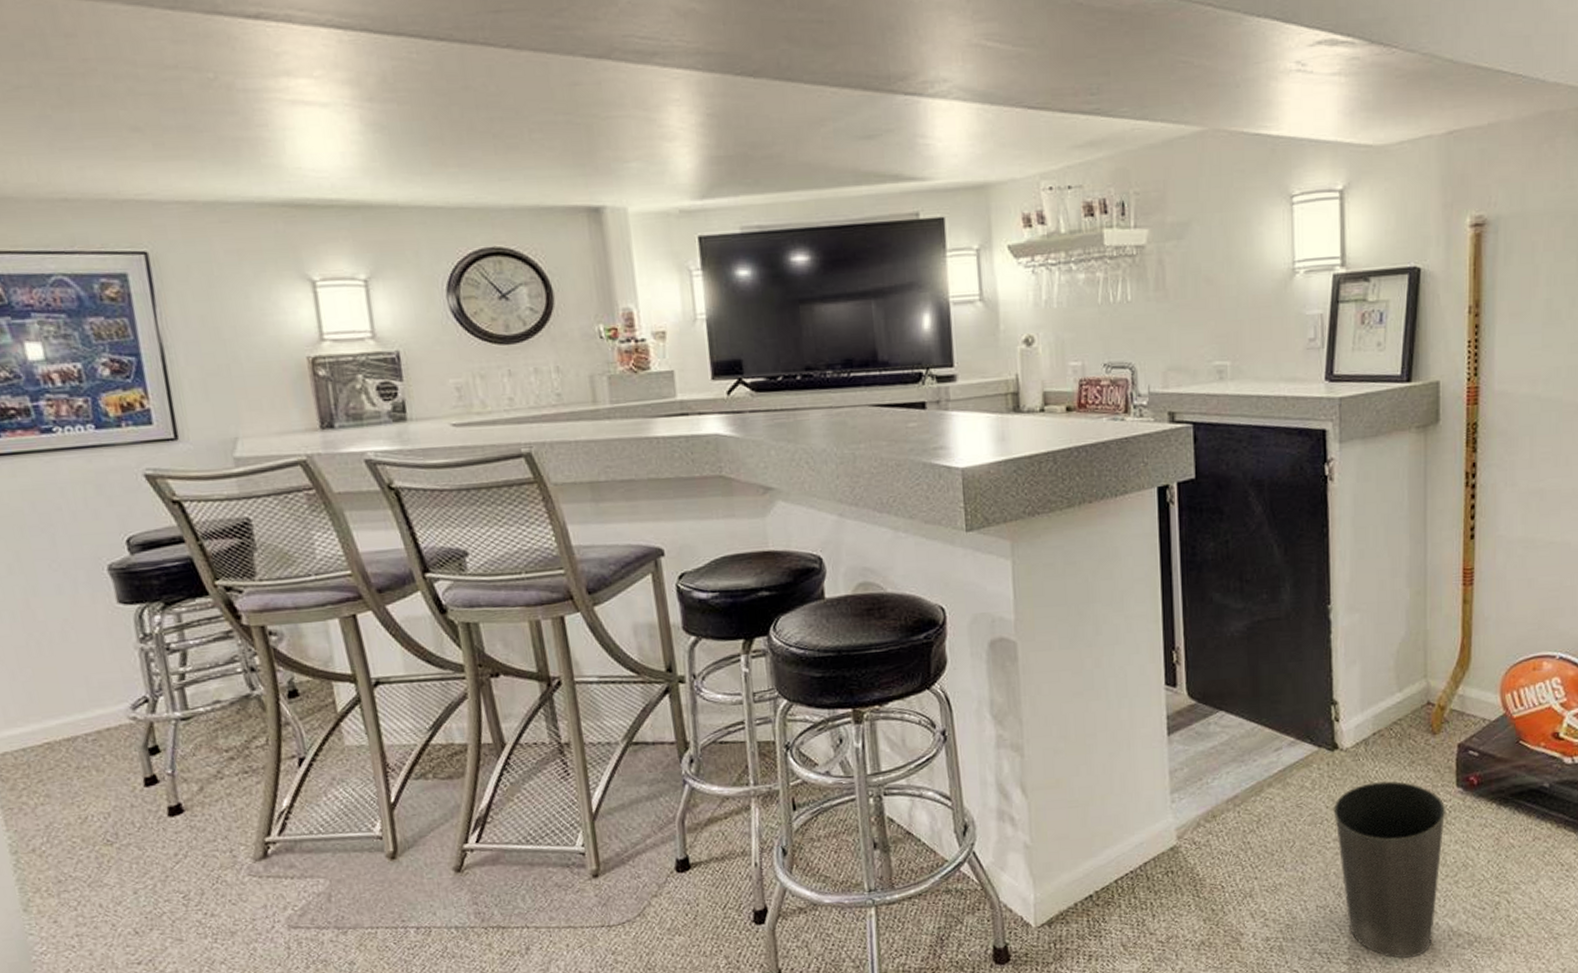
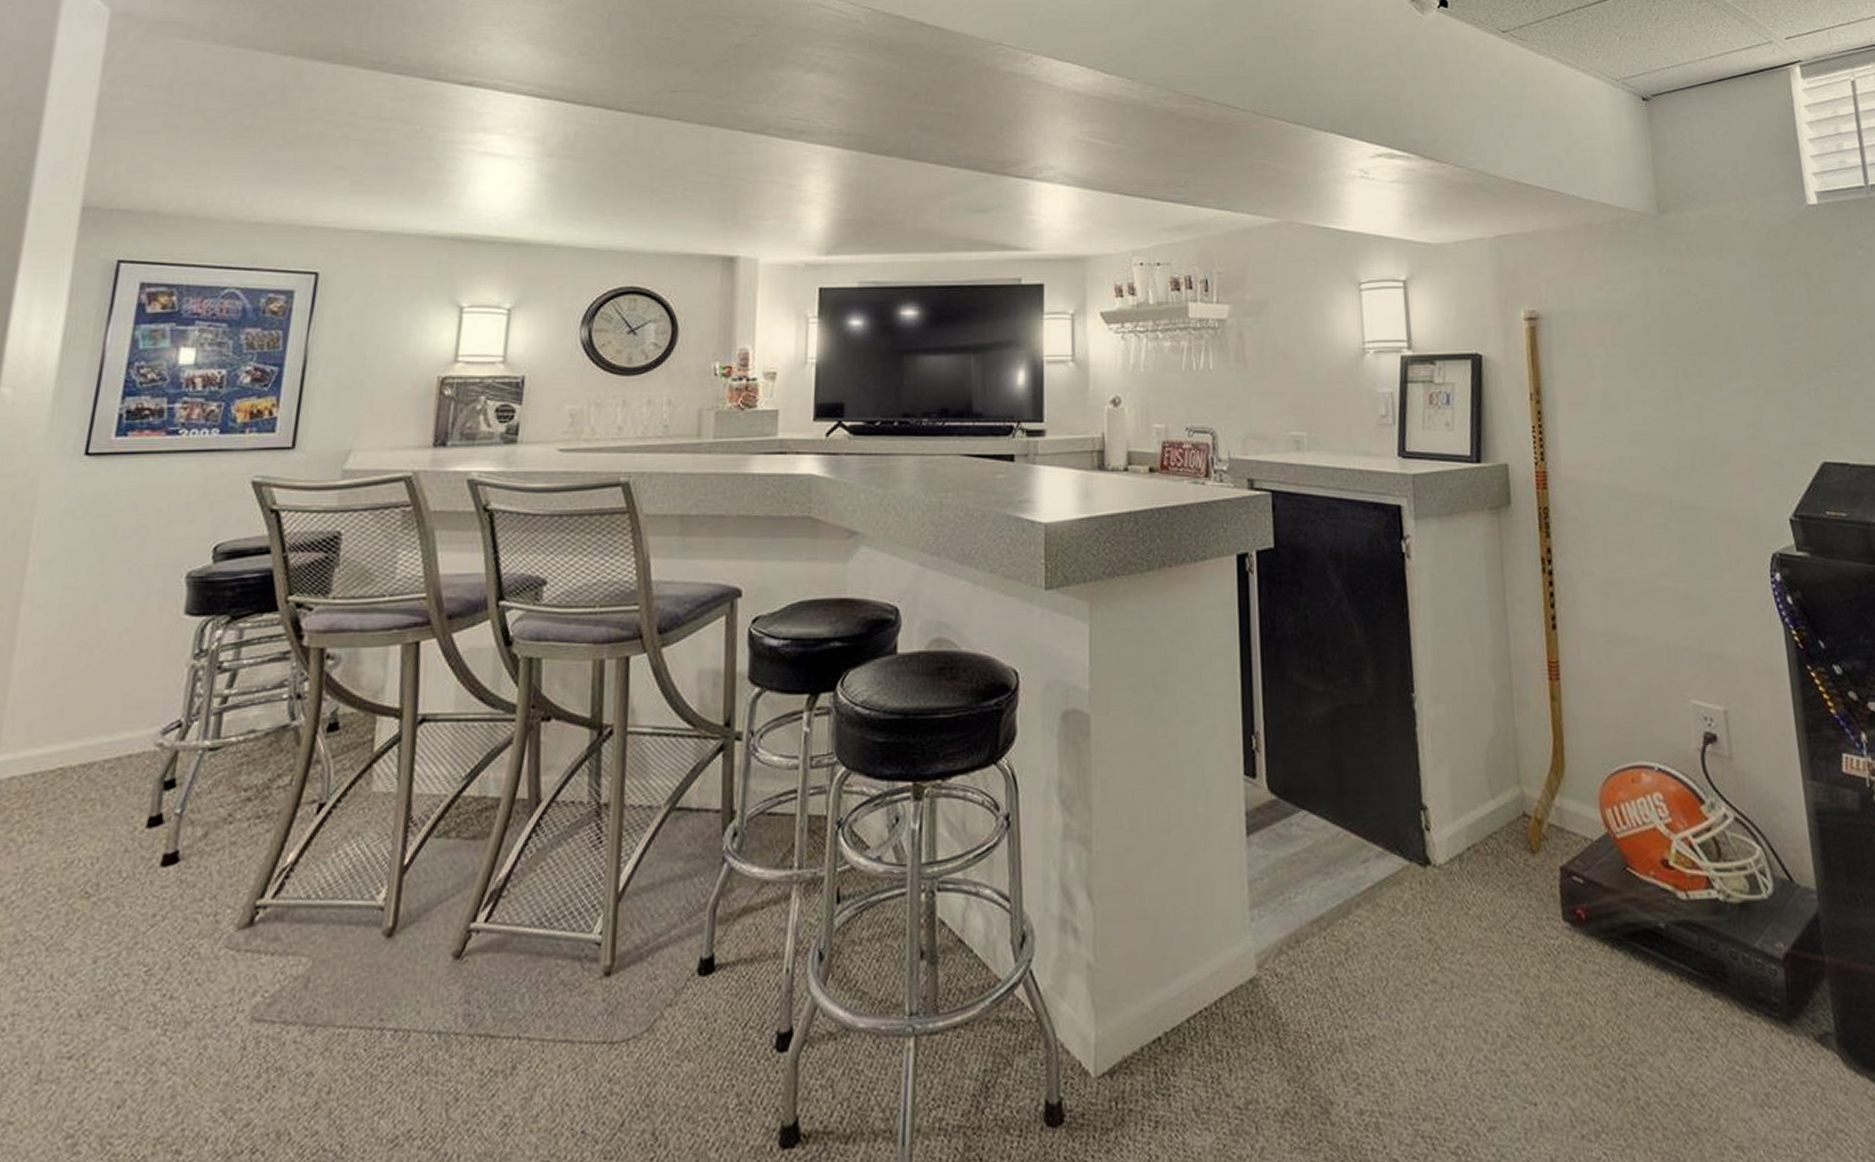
waste basket: present [1333,780,1446,958] -> none [1429,907,1555,1151]

